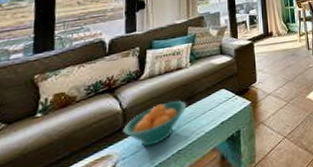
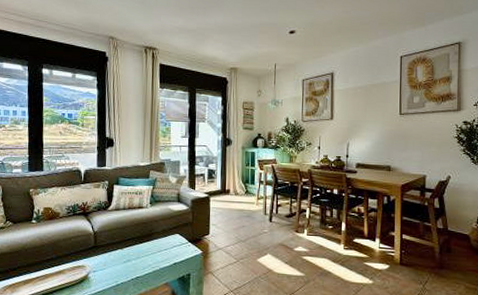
fruit bowl: present [123,100,187,147] -> none [94,234,146,268]

